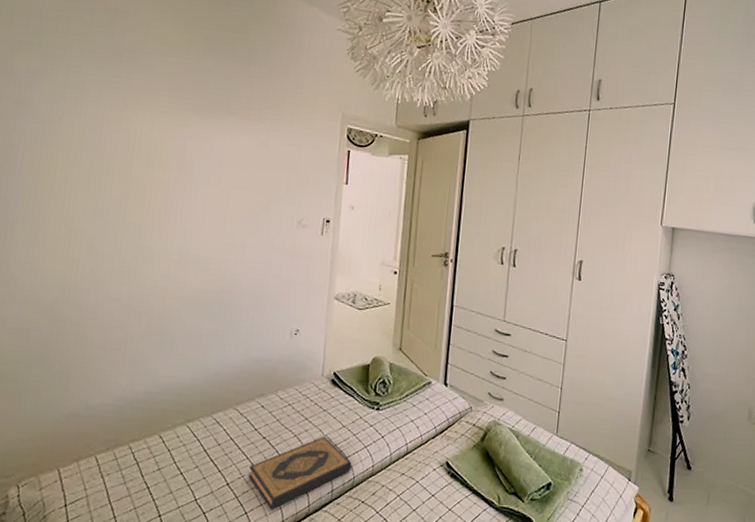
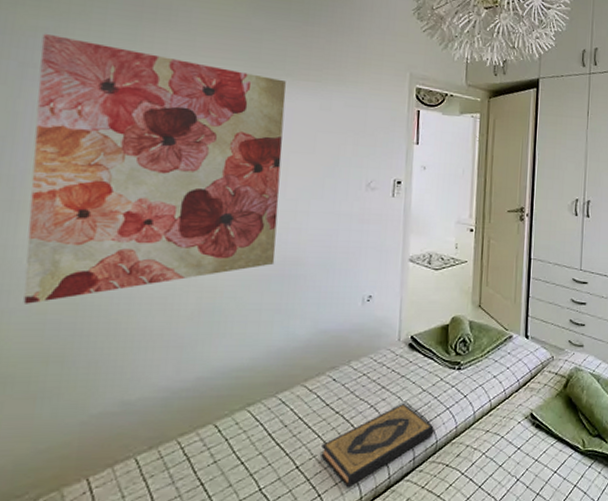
wall art: none [14,74,229,313] -> present [23,33,286,304]

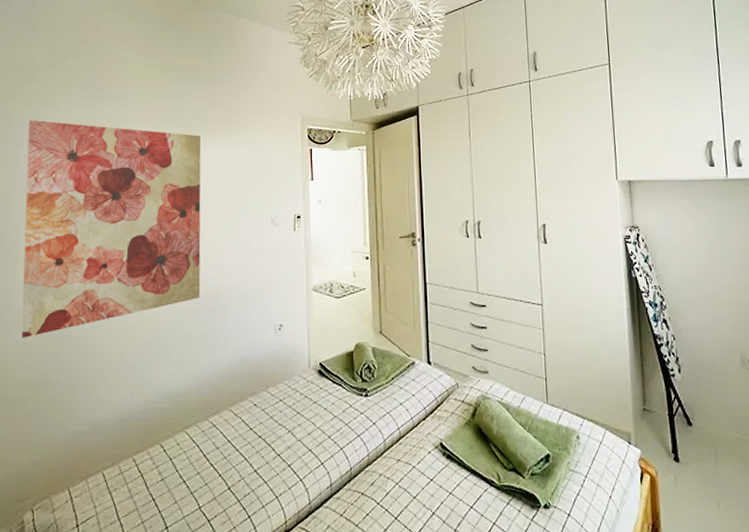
hardback book: present [321,404,434,488] -> none [248,430,348,511]

